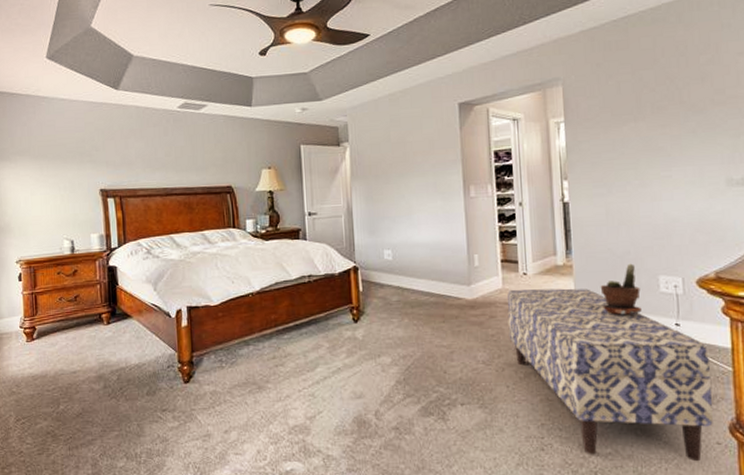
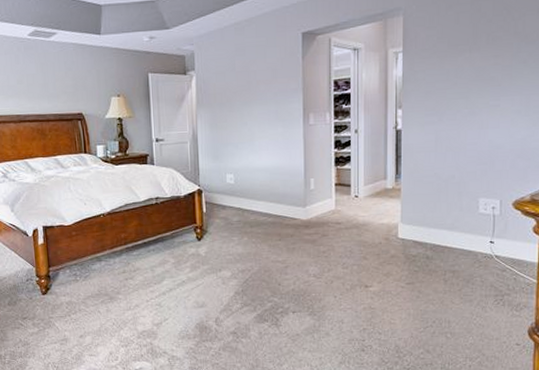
bench: present [507,288,713,462] -> none [338,209,518,360]
potted plant: present [600,263,642,315] -> none [424,187,461,234]

